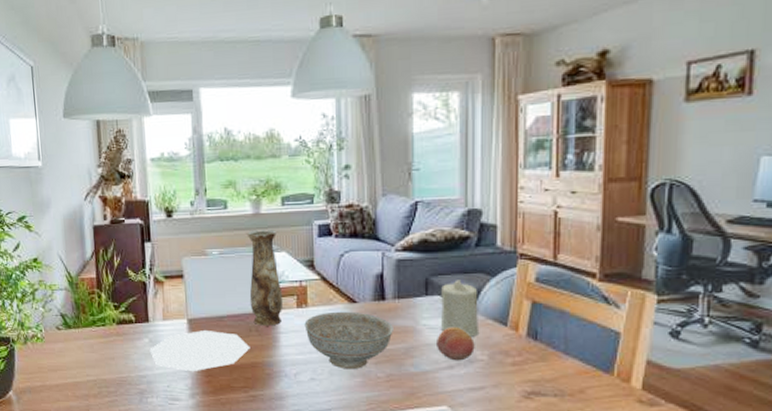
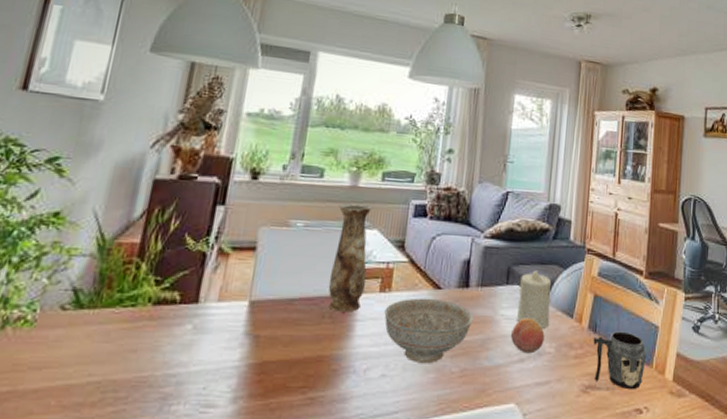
plate: present [149,331,250,372] -> none [190,315,320,369]
mug: none [534,338,605,396] -> present [593,331,647,389]

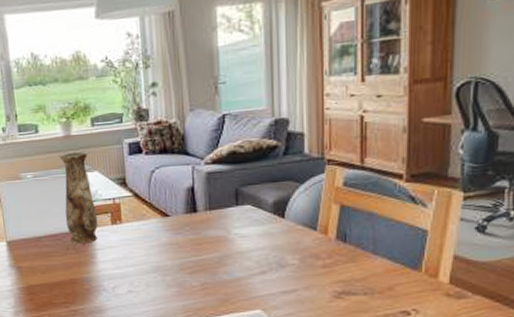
decorative bowl: present [384,298,473,364] -> none [119,225,206,281]
fruit: present [511,317,545,354] -> none [248,234,286,267]
candle: present [517,270,552,328] -> none [251,188,289,243]
mug: present [593,331,647,389] -> none [343,238,413,293]

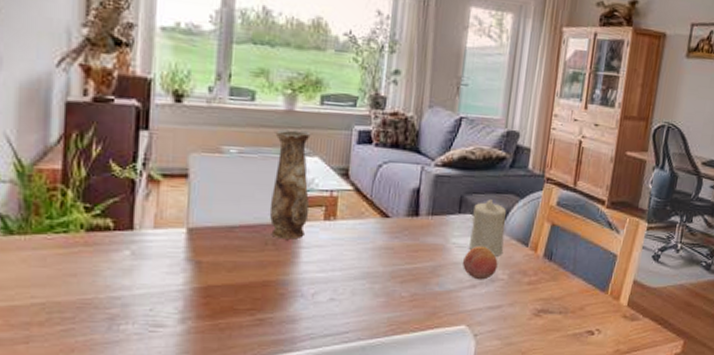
fruit: none [248,234,286,267] -> present [463,245,498,280]
candle: none [251,188,289,243] -> present [469,199,507,256]

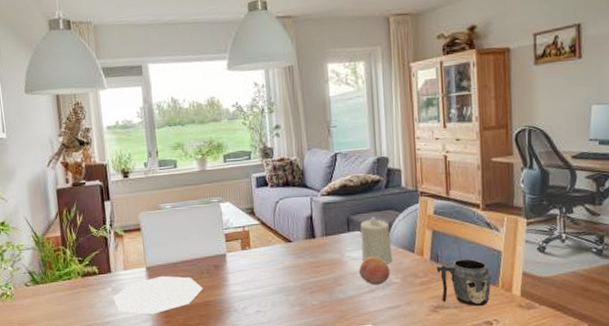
plate: none [130,242,264,292] -> present [113,276,203,315]
vase: present [269,128,313,240] -> none [195,183,230,268]
mug: none [547,259,603,313] -> present [436,258,492,306]

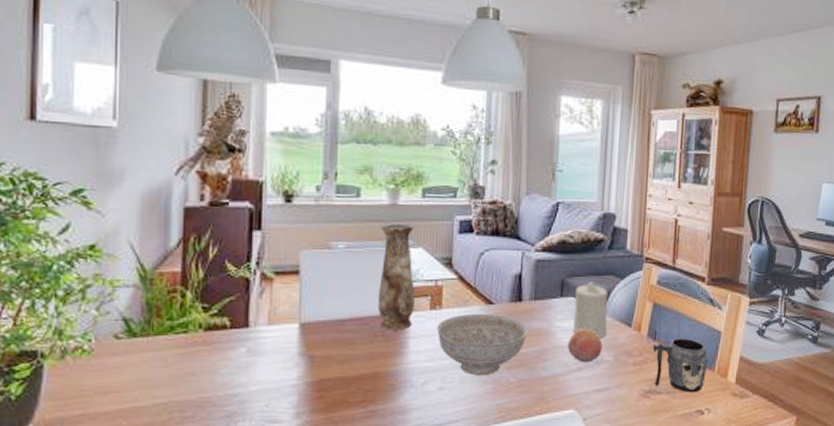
plate: present [113,276,203,315] -> none [246,337,374,387]
vase: none [195,183,230,268] -> present [377,221,416,330]
decorative bowl: none [248,250,324,301] -> present [437,313,528,376]

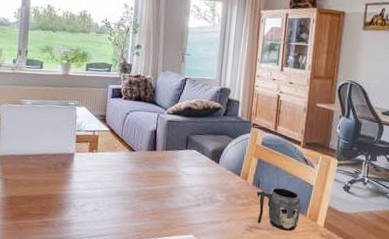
vase: present [377,221,416,330] -> none [52,87,81,165]
decorative bowl: present [437,313,528,376] -> none [93,157,160,204]
fruit: present [568,328,603,363] -> none [190,174,217,201]
candle: present [573,281,608,338] -> none [194,139,223,183]

